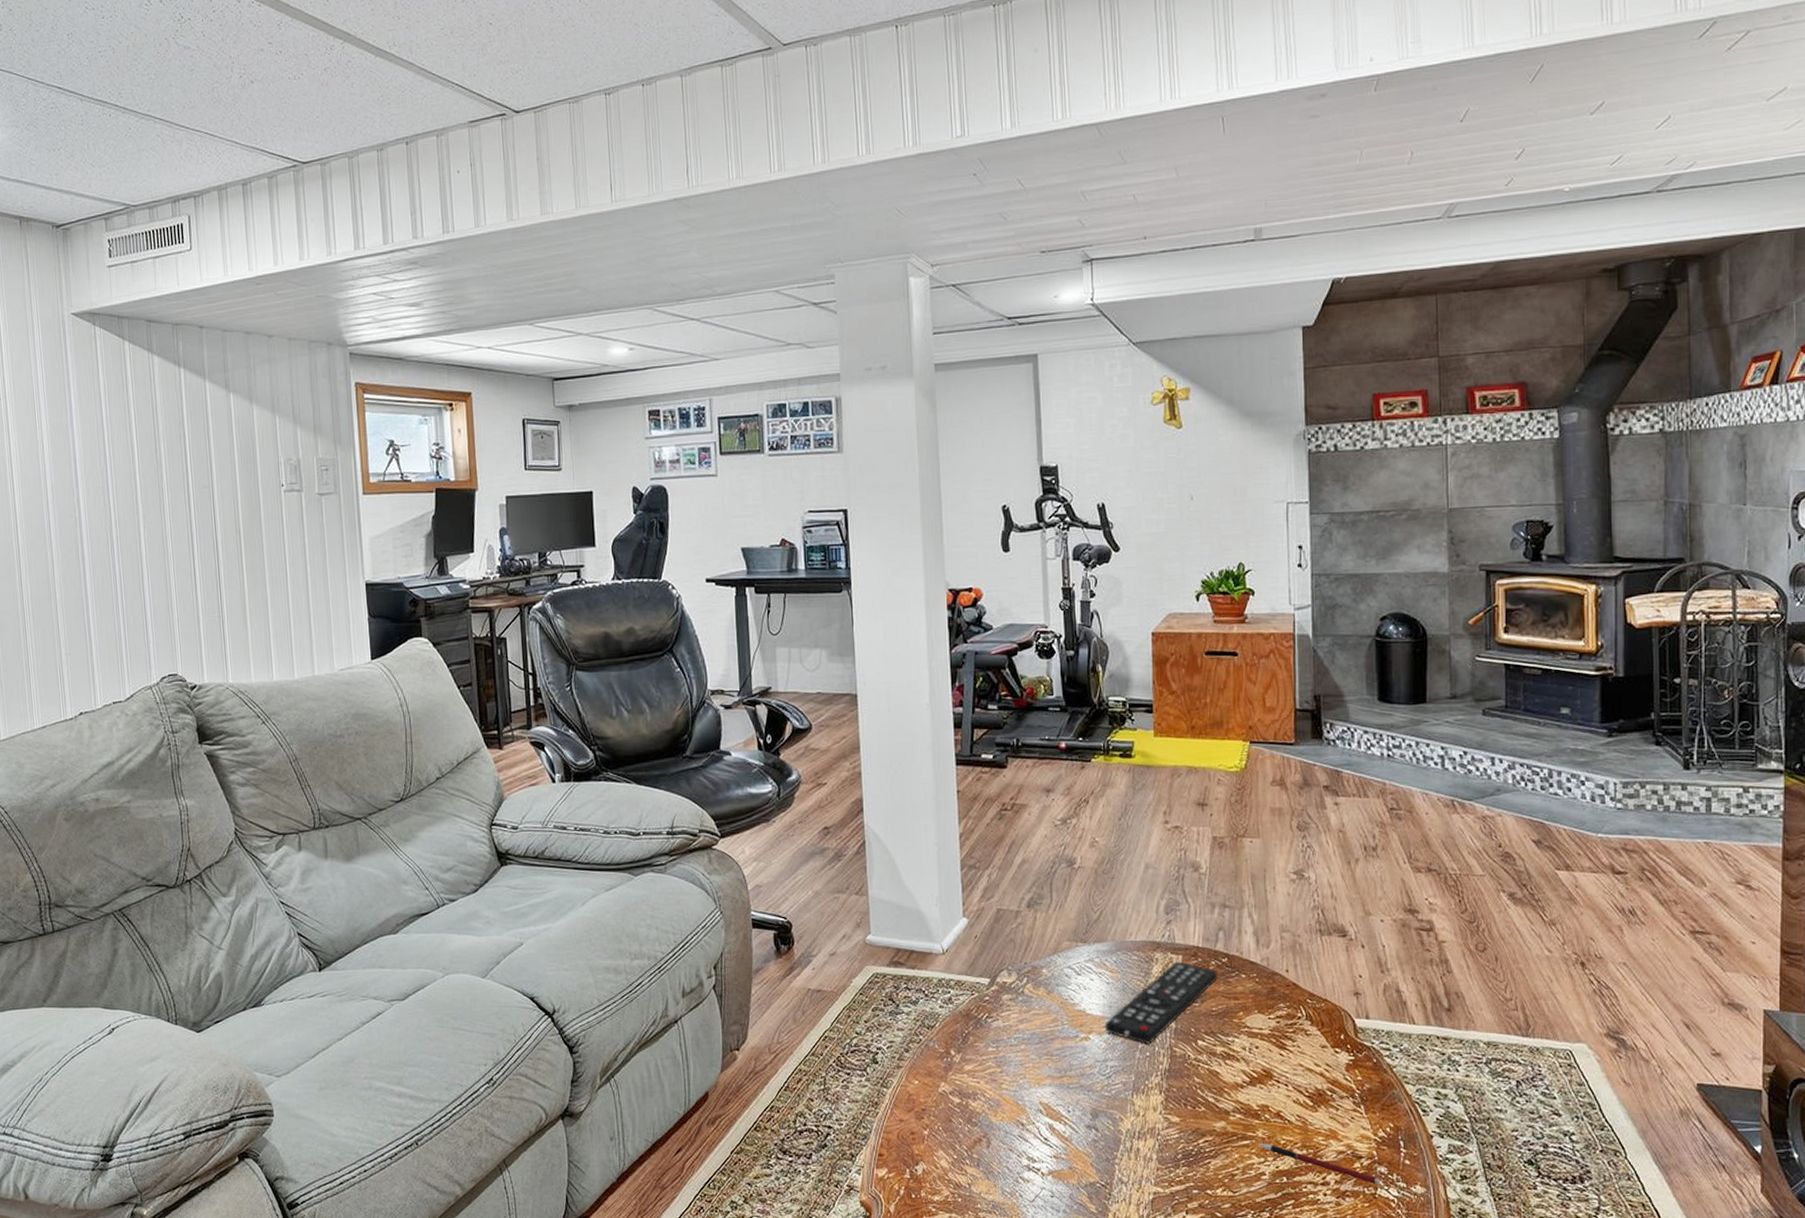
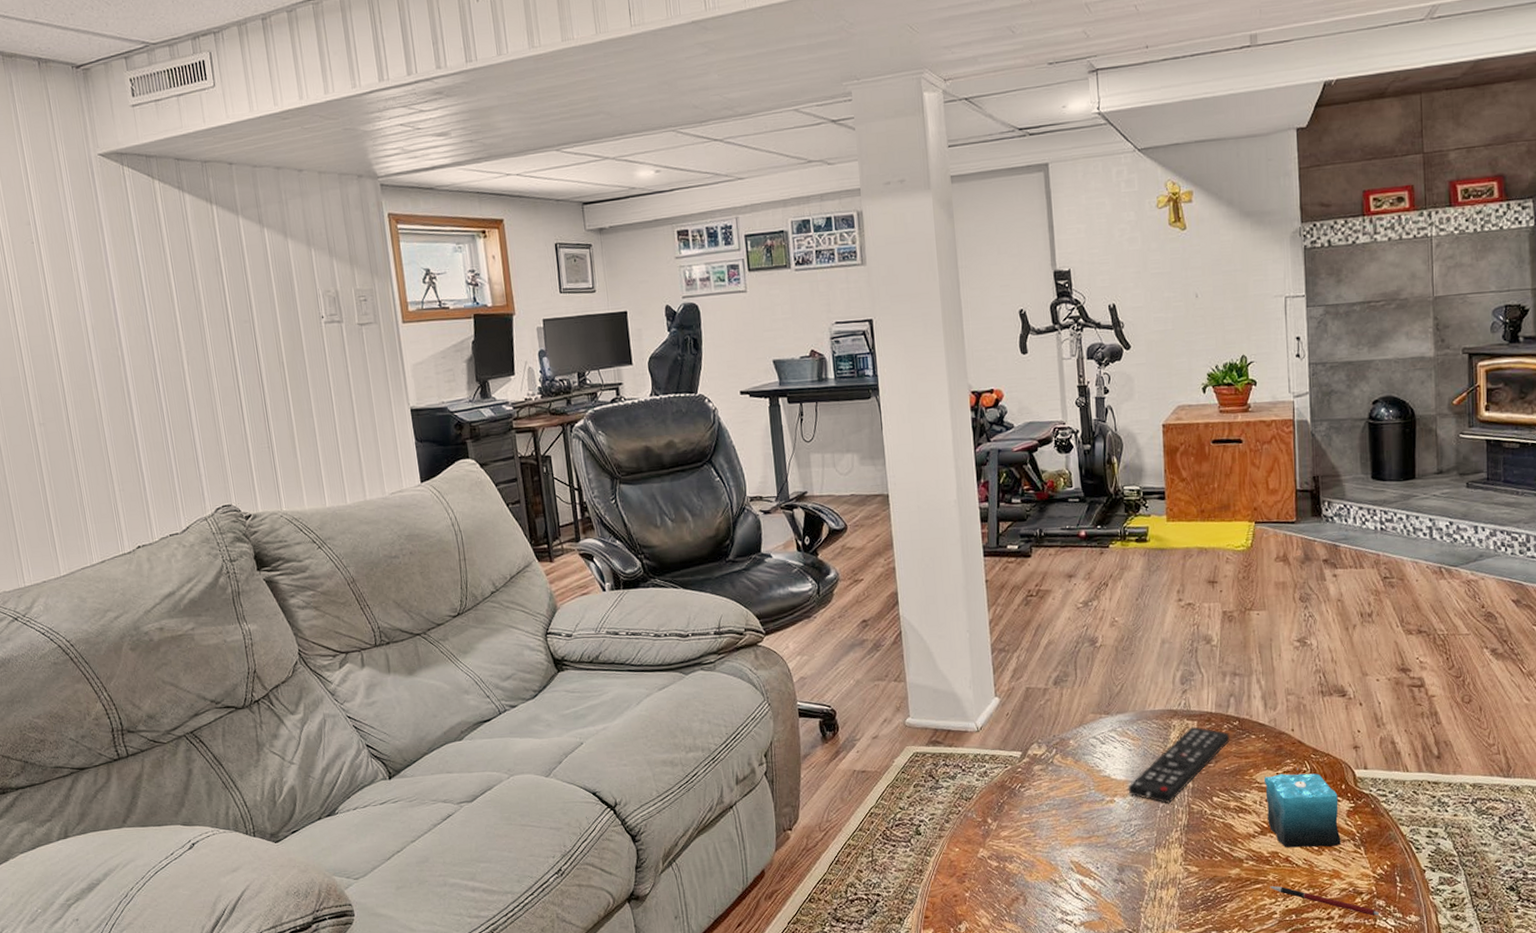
candle: none [1254,1013,1339,1103] -> present [1263,768,1341,848]

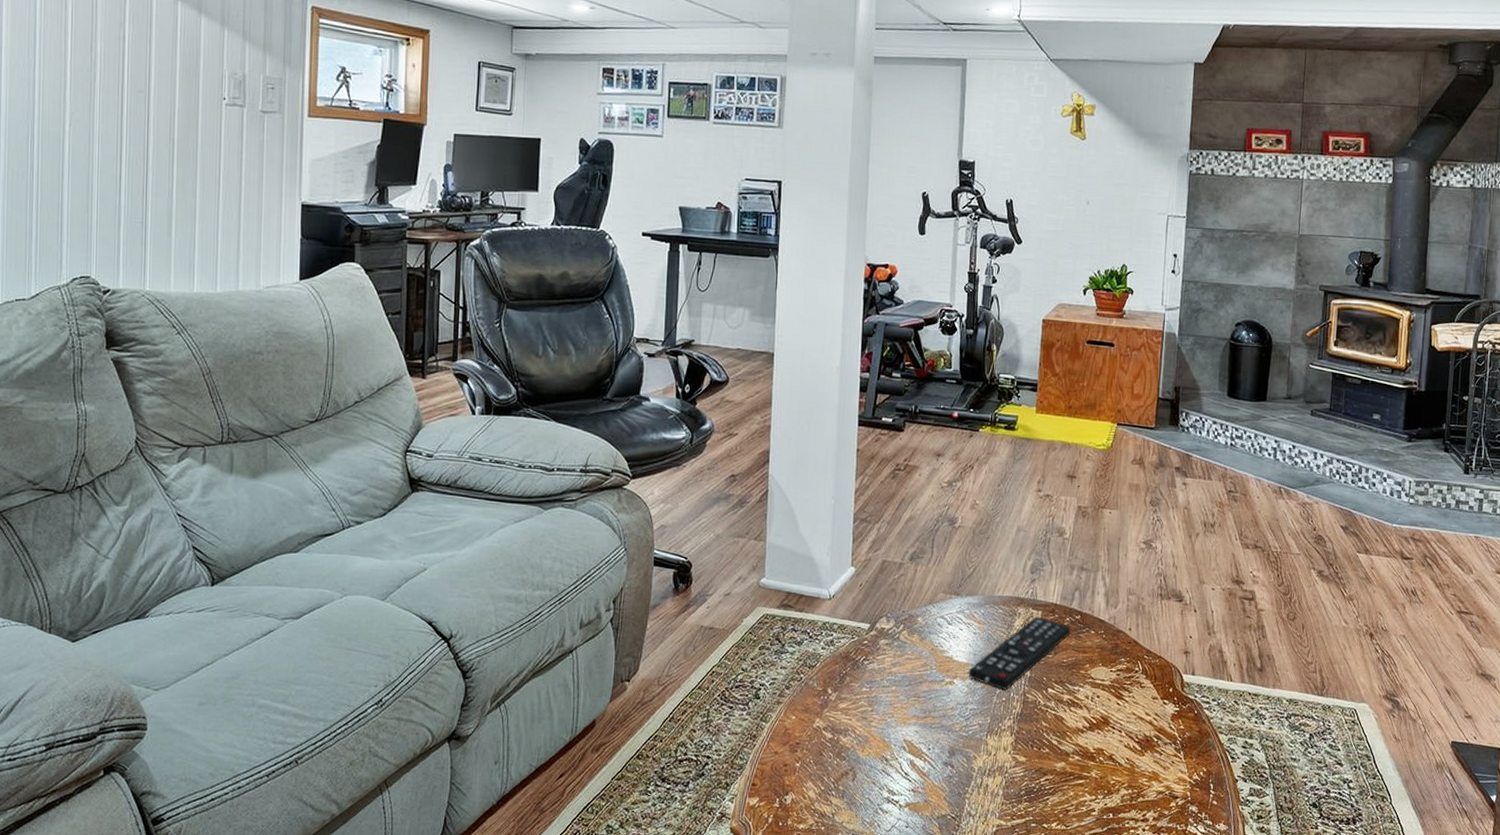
candle: present [1263,768,1341,848] -> none [1097,667,1165,748]
pen: present [1270,886,1380,916] -> none [1092,783,1192,821]

